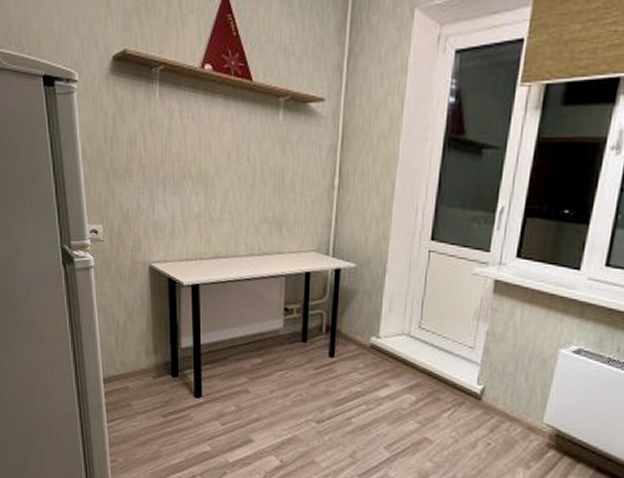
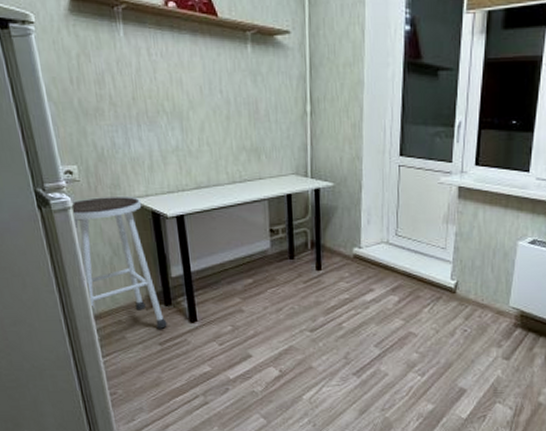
stool: none [95,259,172,400] -> present [72,197,167,329]

